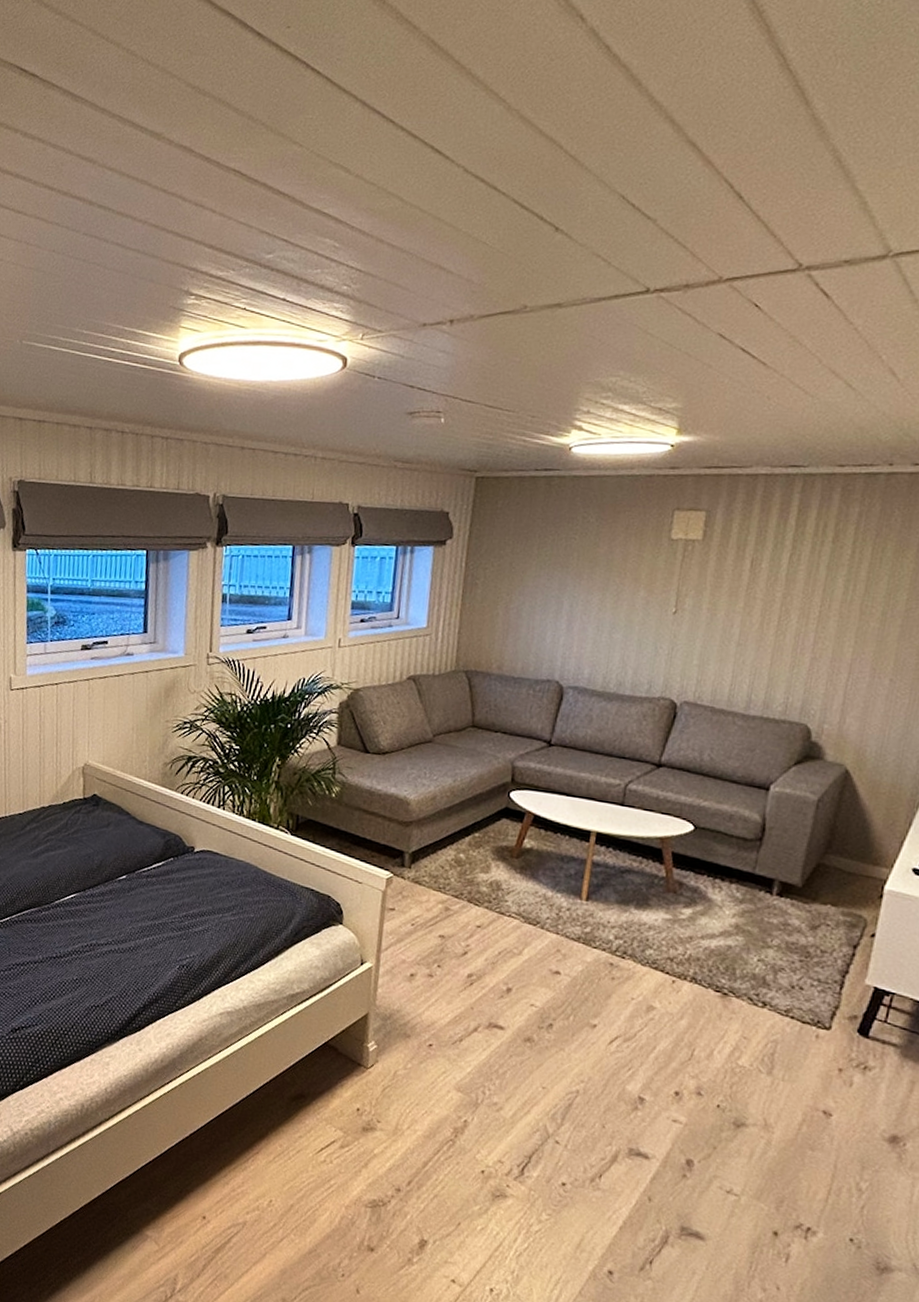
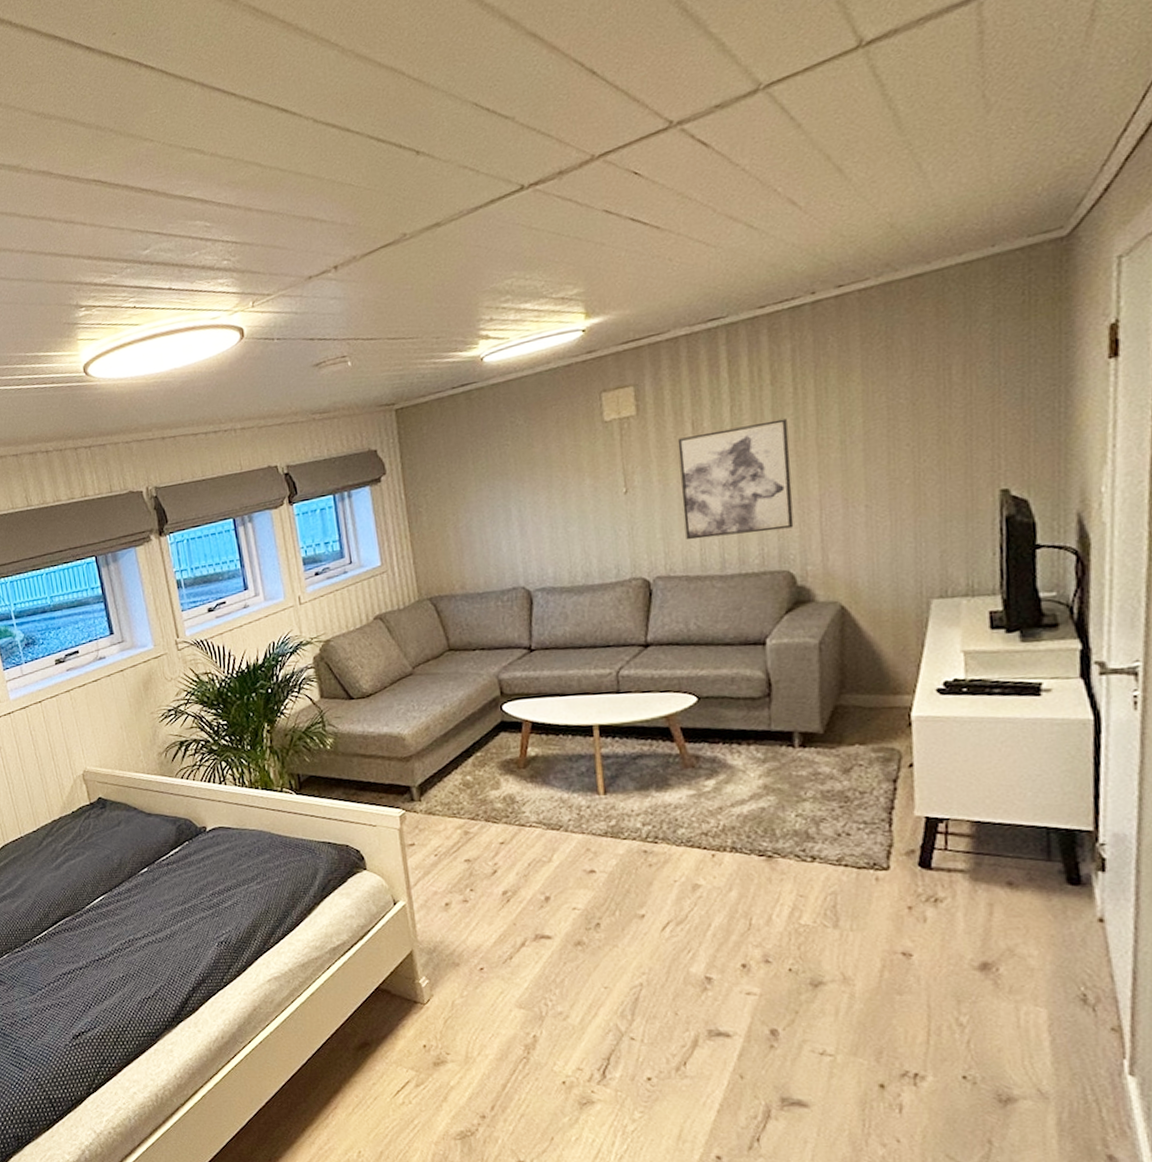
wall art: none [720,573,840,685] -> present [677,418,794,540]

